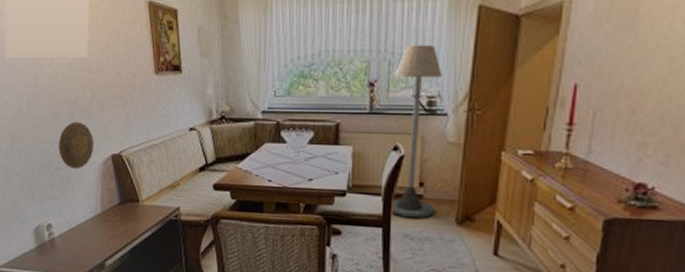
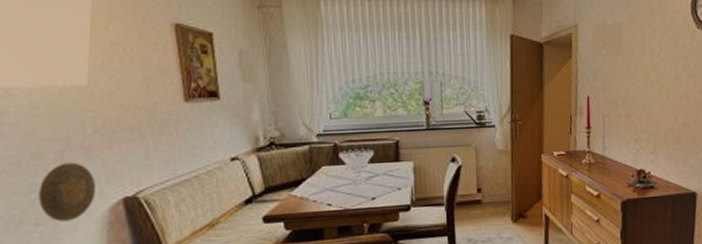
floor lamp: present [389,44,443,219] -> none [447,66,493,224]

